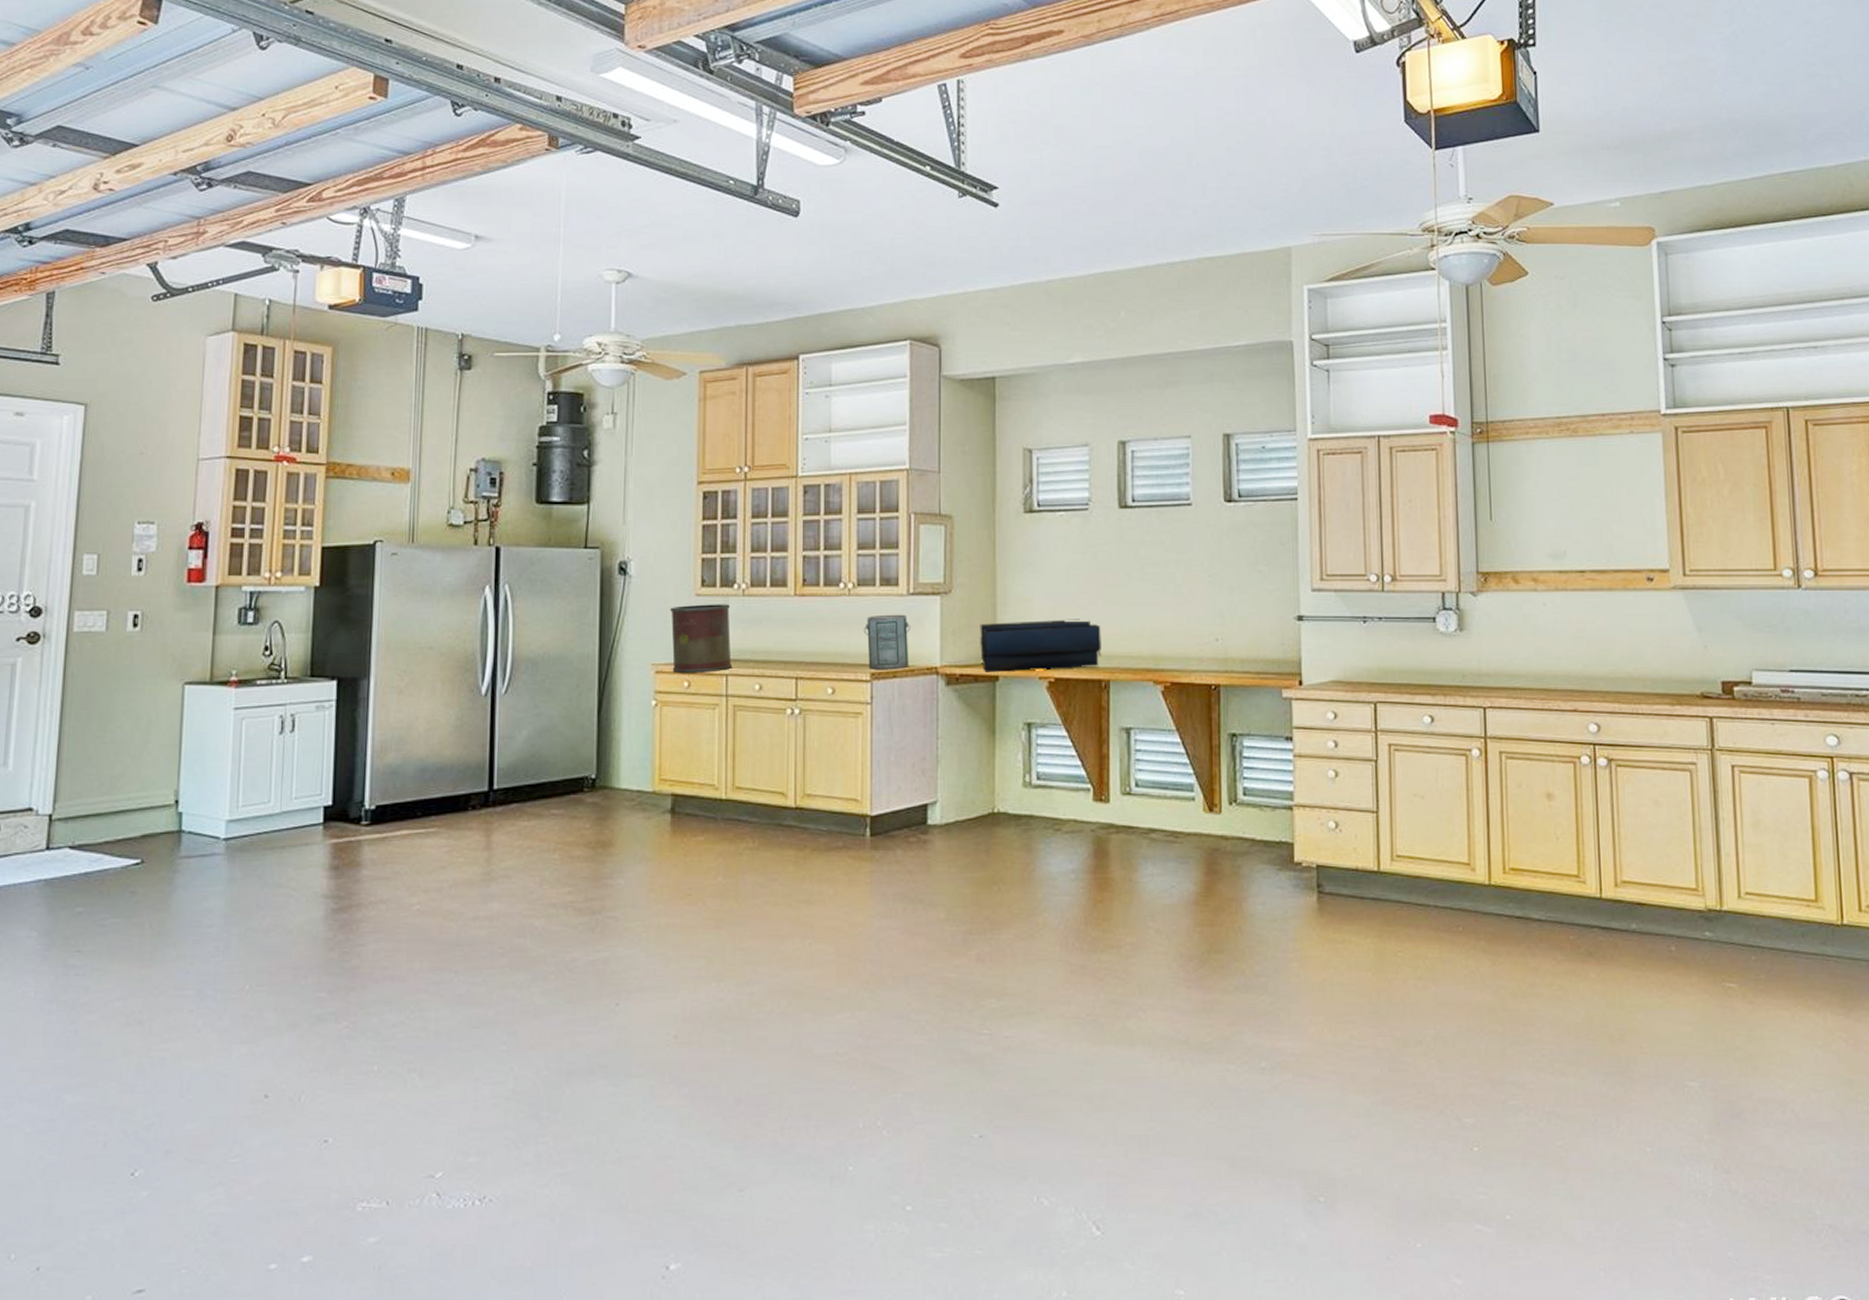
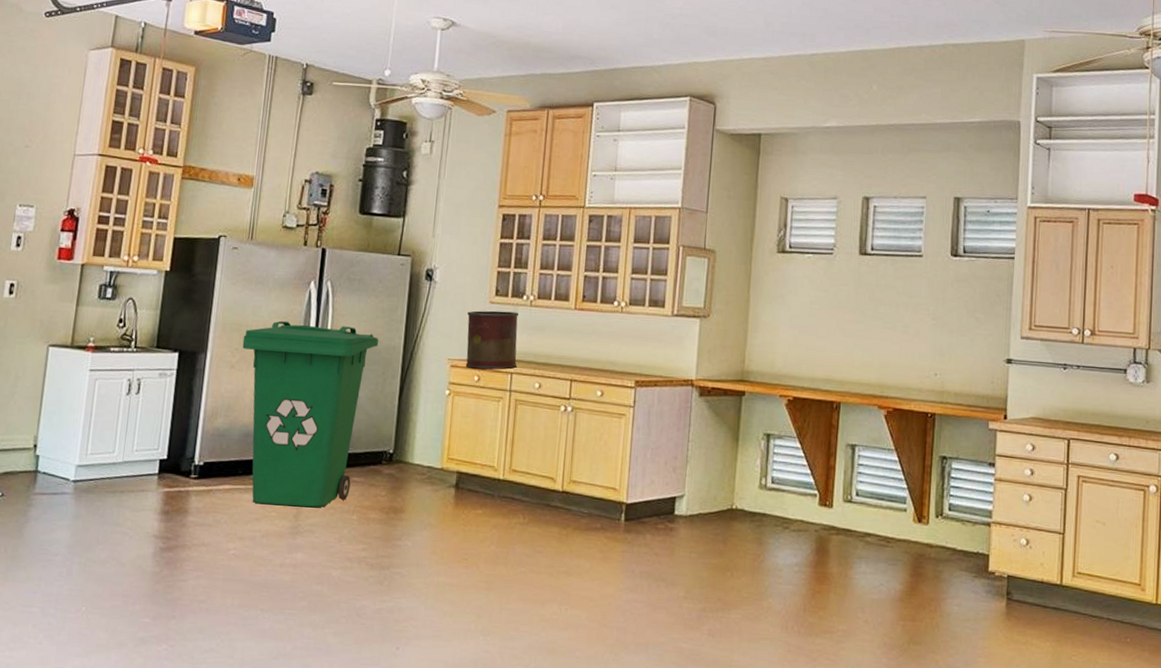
recycling bin: none [411,634,569,849] -> present [242,320,378,508]
paint can: present [863,614,911,669] -> none [631,331,673,379]
tool box: present [980,619,1102,673] -> none [731,345,837,390]

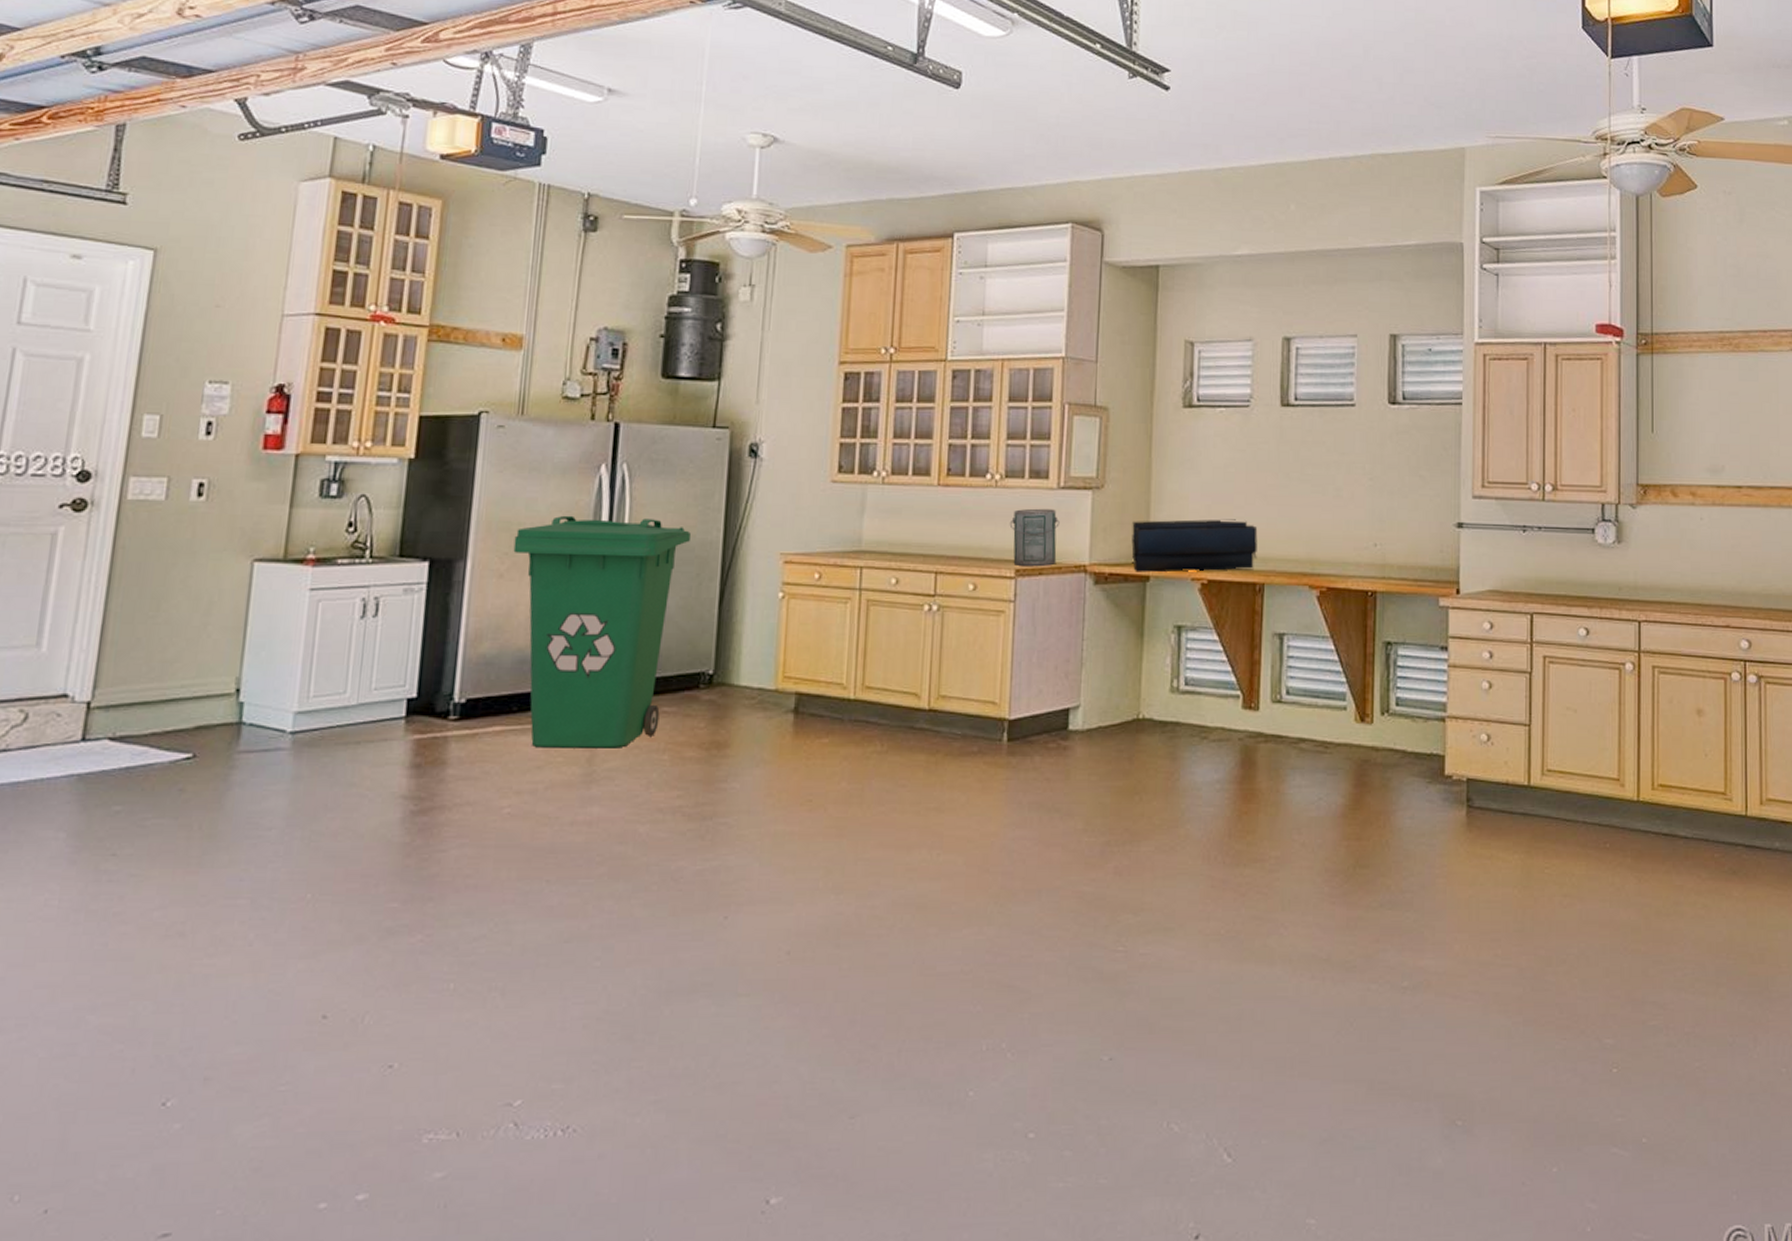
paint can: present [465,310,519,370] -> none [802,491,868,564]
paint can: none [631,331,673,379] -> present [1009,508,1060,566]
tool box: none [731,345,837,390] -> present [1131,519,1258,572]

